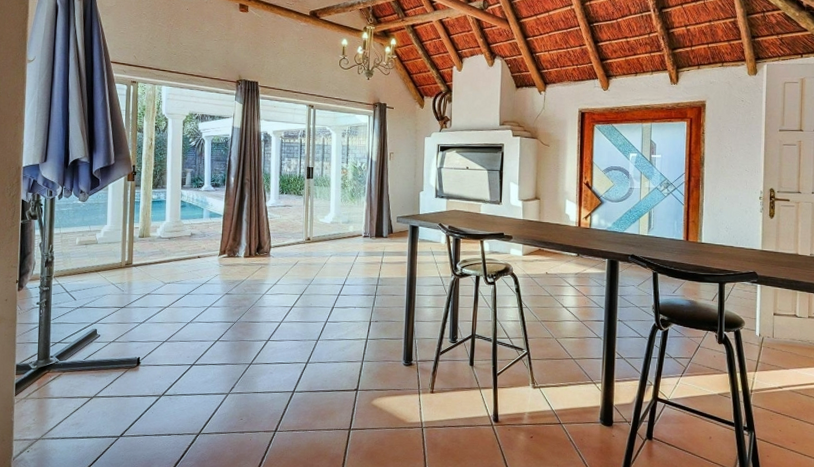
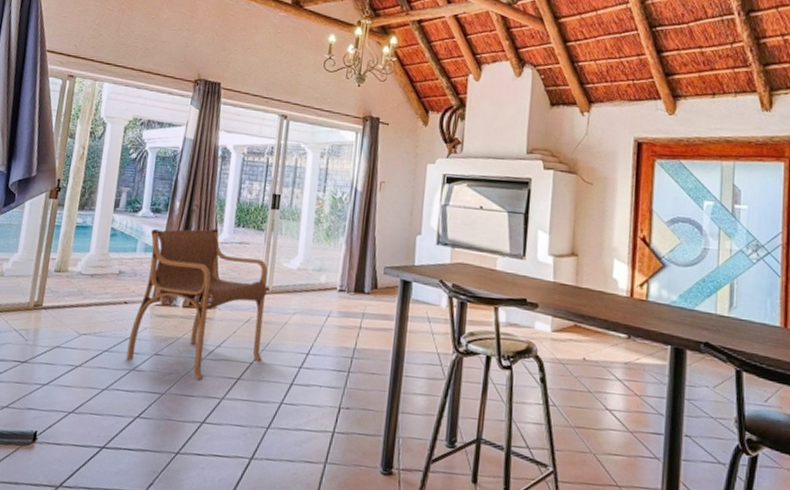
armchair: none [204,196,309,309] -> present [126,229,268,380]

